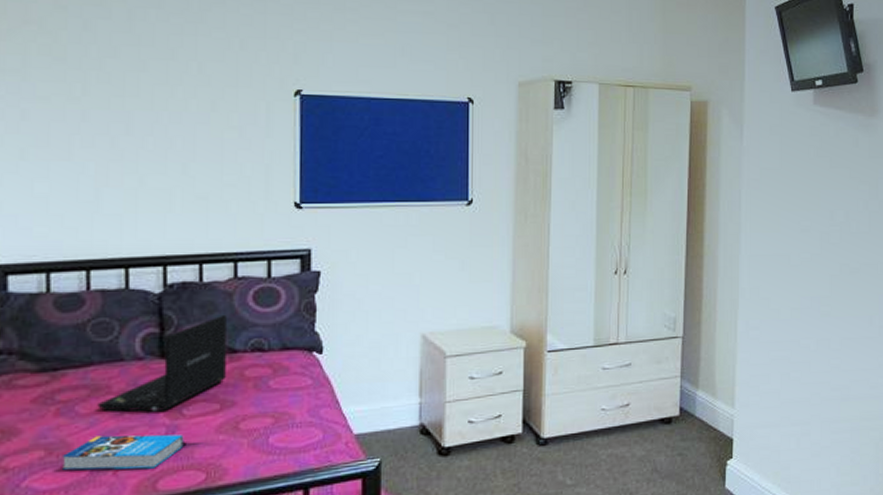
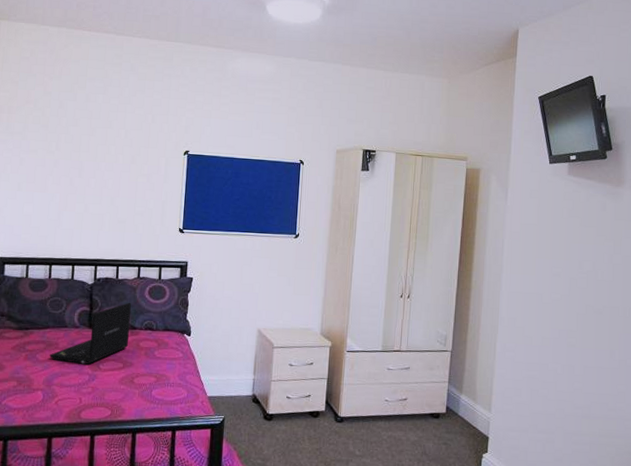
book: present [63,434,184,471] -> none [26,376,100,403]

